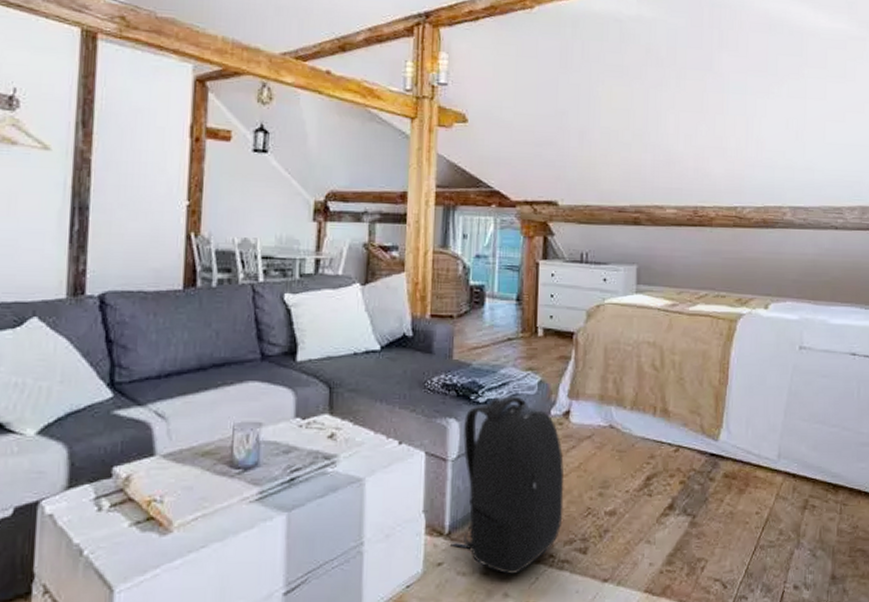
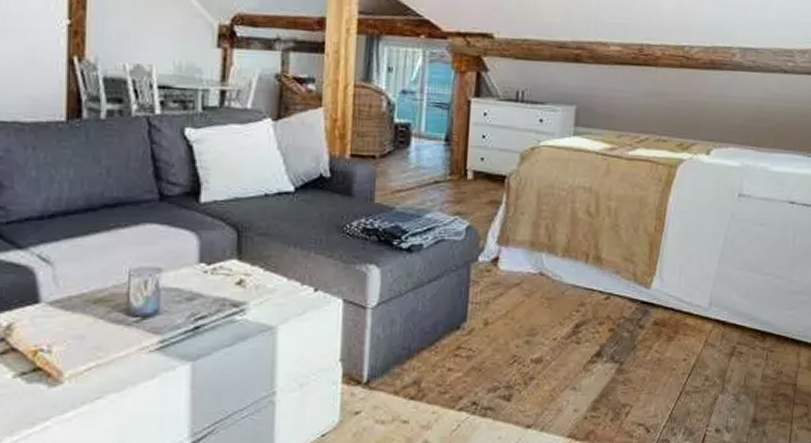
backpack: present [451,396,564,575] -> none [369,241,491,423]

